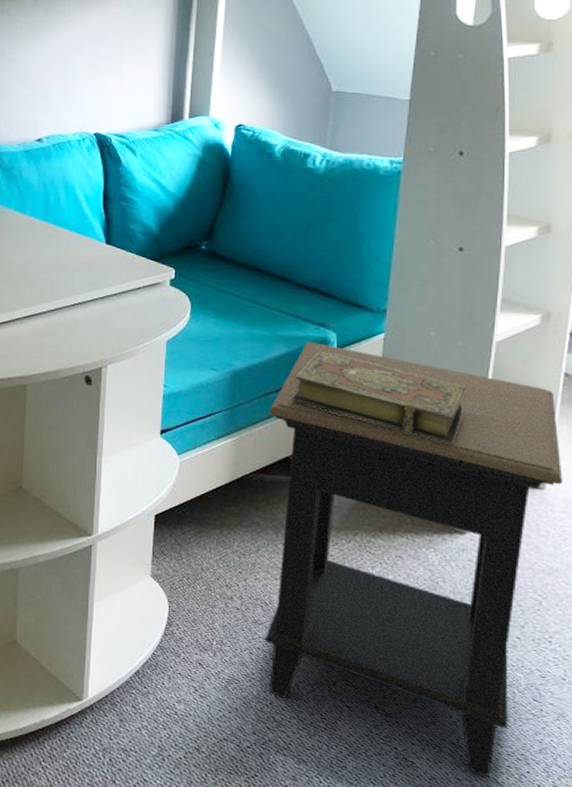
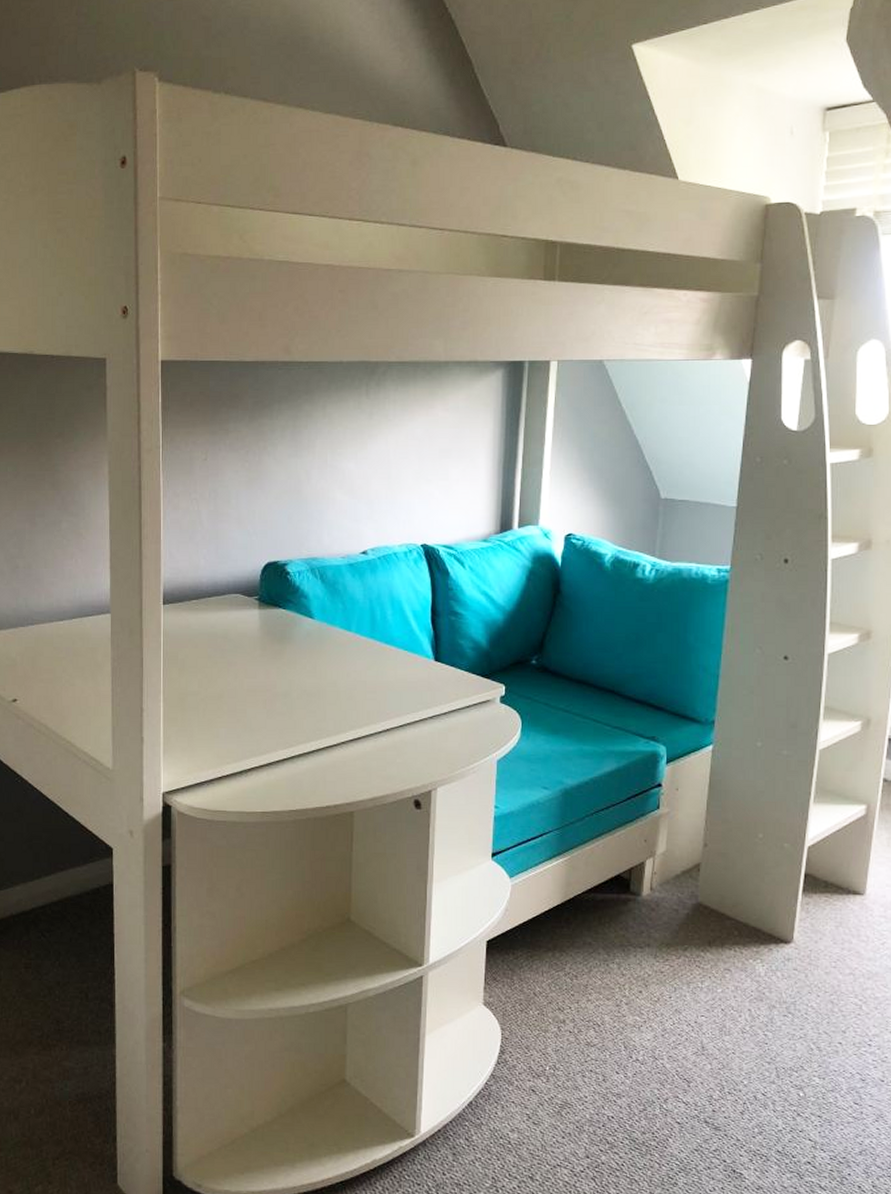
side table: present [265,342,563,778] -> none [597,757,882,1183]
book: present [292,350,467,444] -> none [622,765,792,854]

